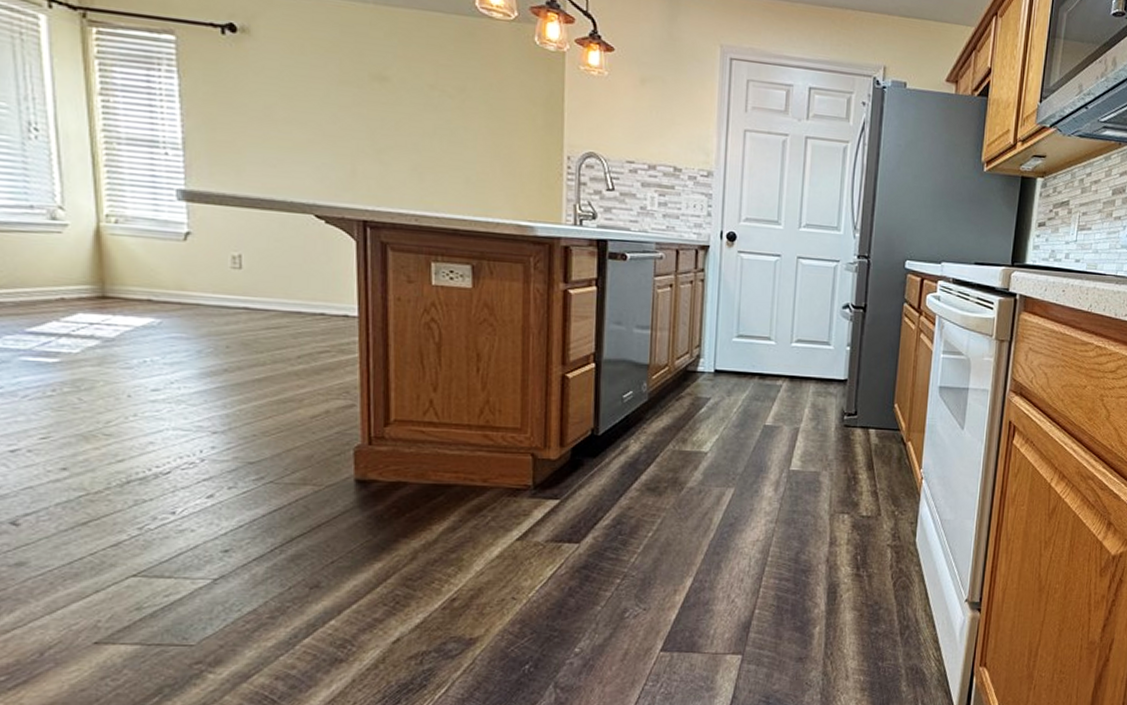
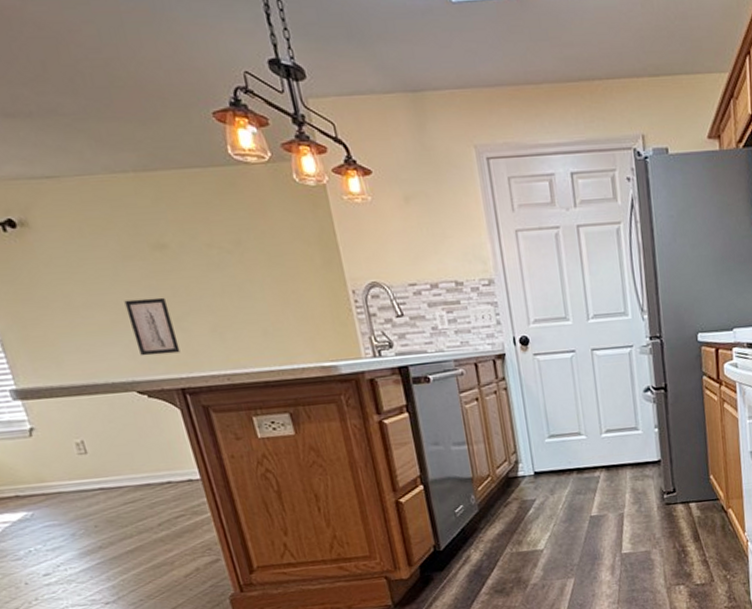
wall art: none [327,123,374,185] -> present [124,297,181,356]

